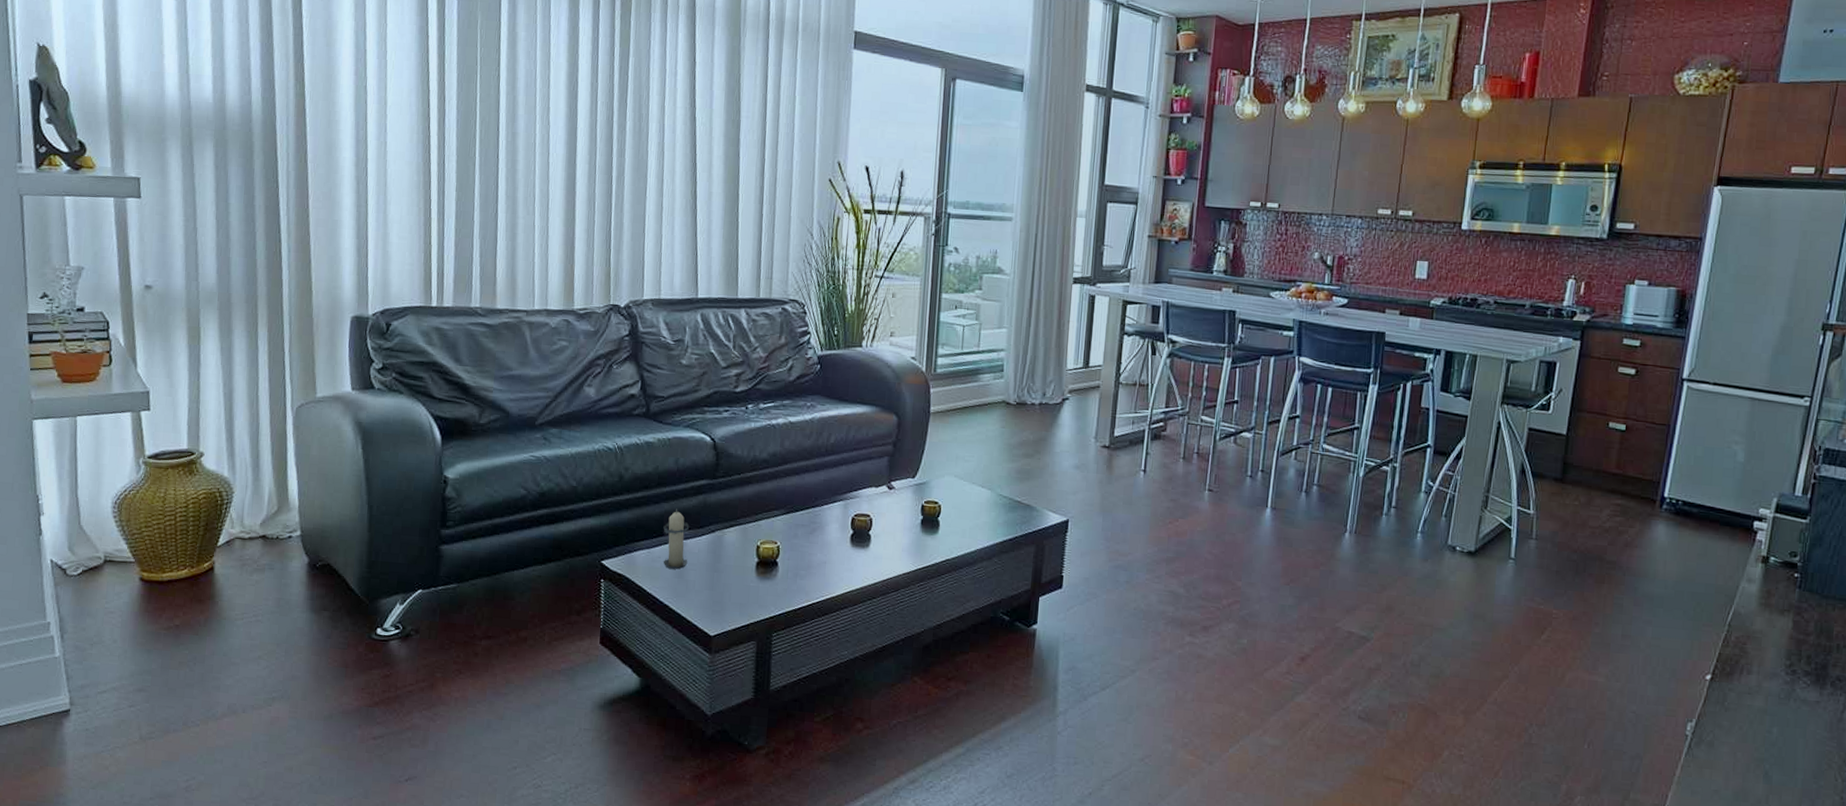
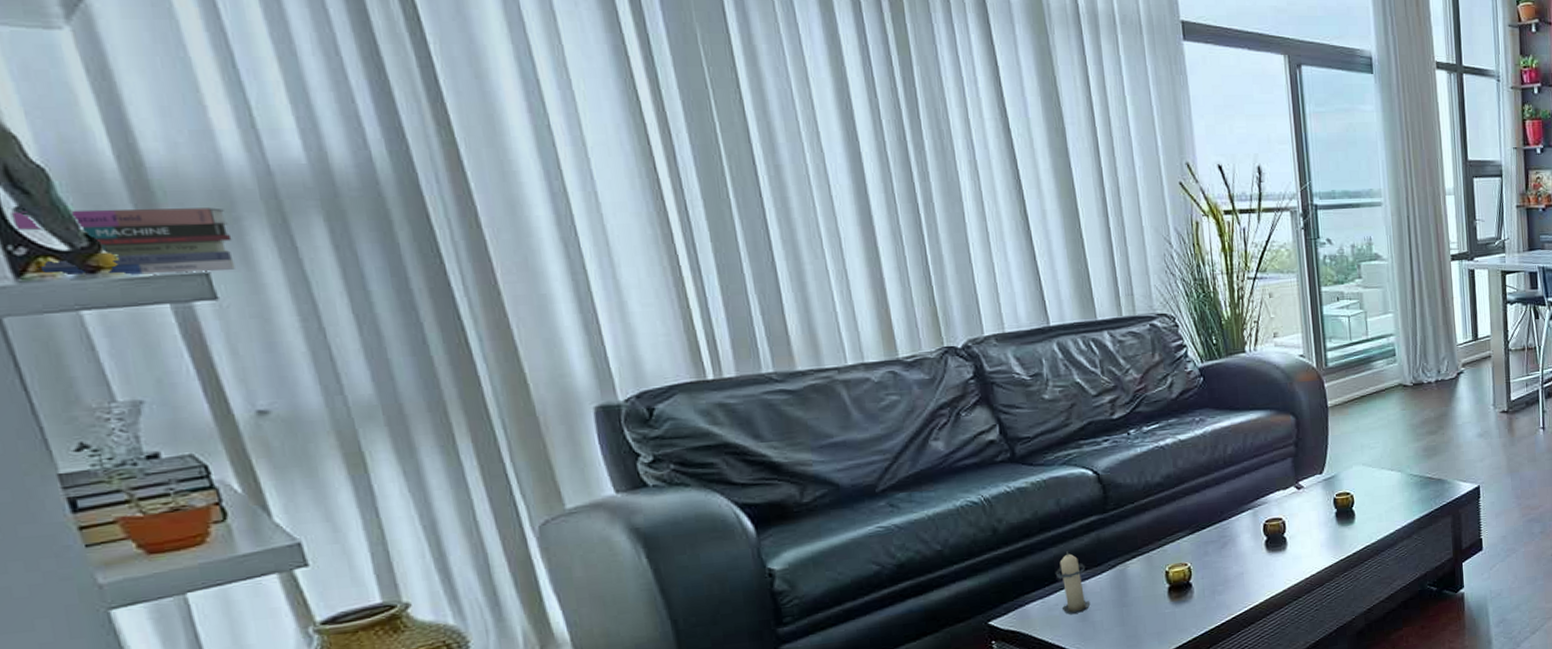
books: none [43,121,158,178] -> present [11,207,235,275]

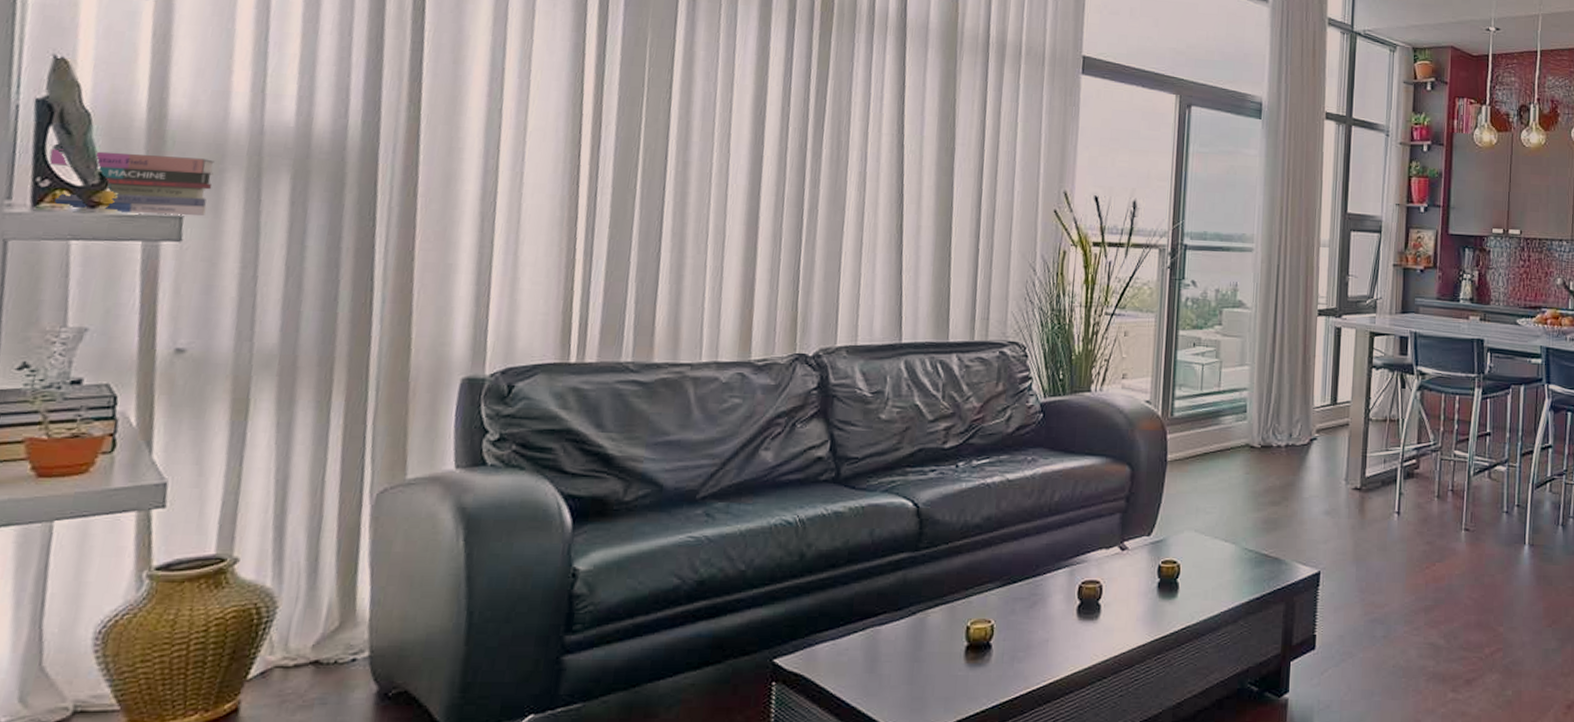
candle: present [1055,550,1091,614] -> none [851,588,885,662]

